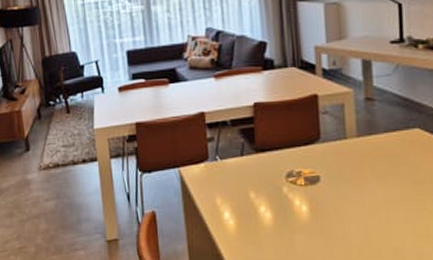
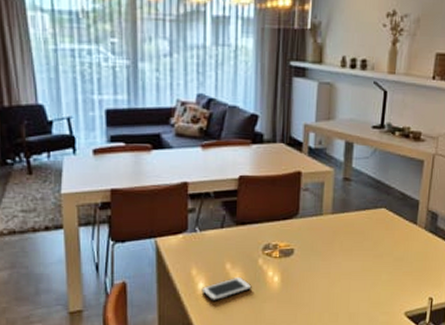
cell phone: none [227,206,279,232] -> present [201,276,252,301]

